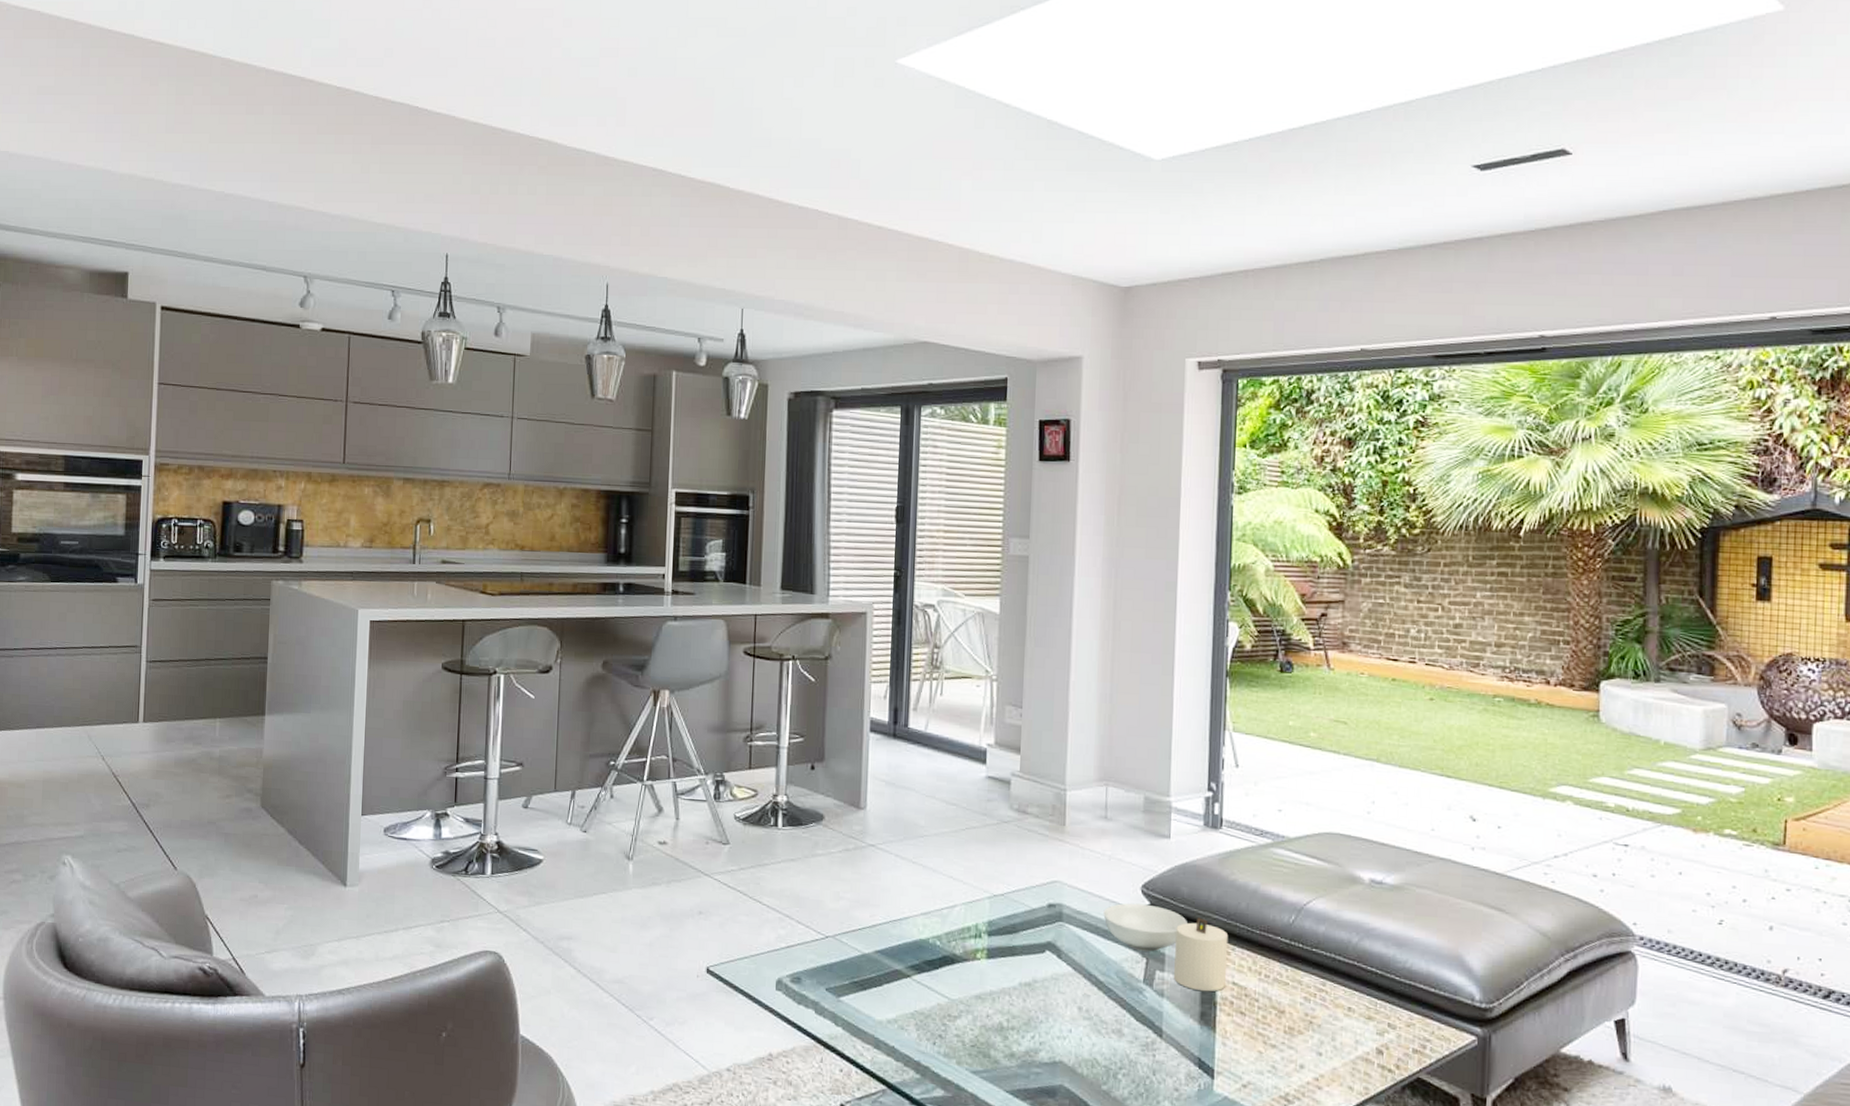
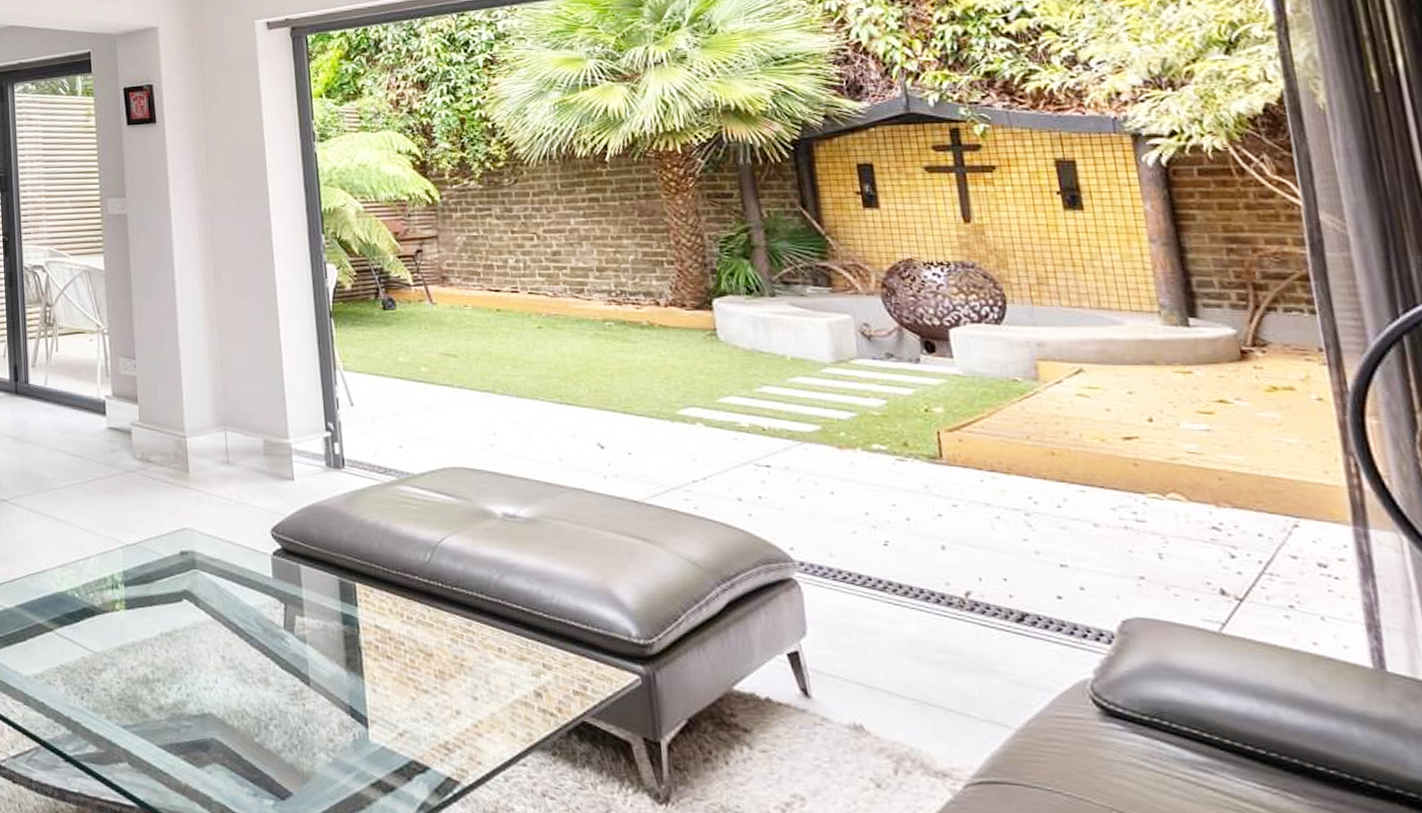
bowl: present [1103,903,1187,952] -> none [236,547,321,597]
candle: present [1174,917,1229,992] -> none [311,559,369,637]

